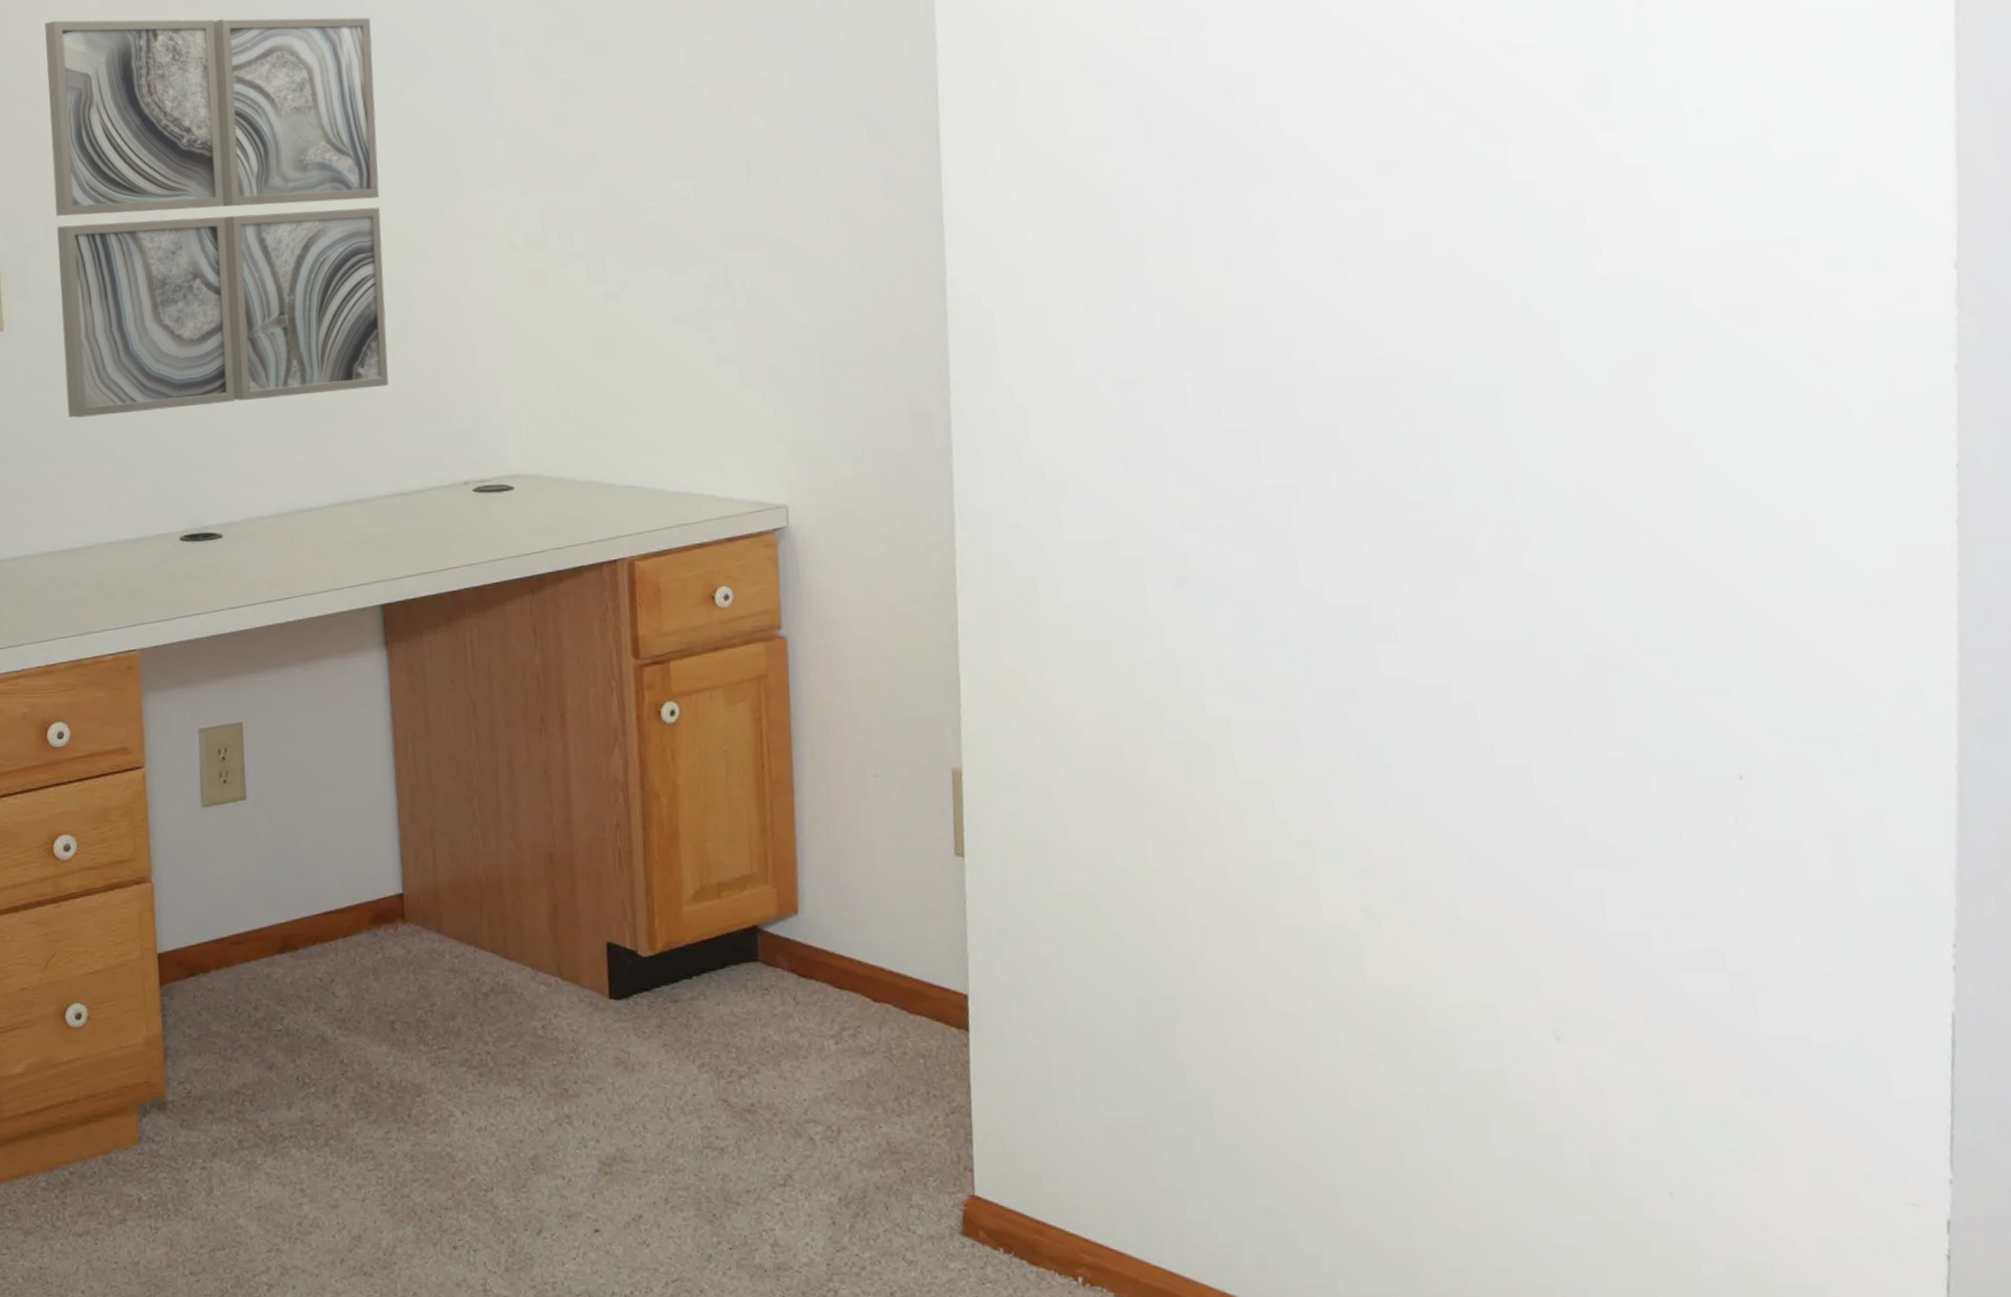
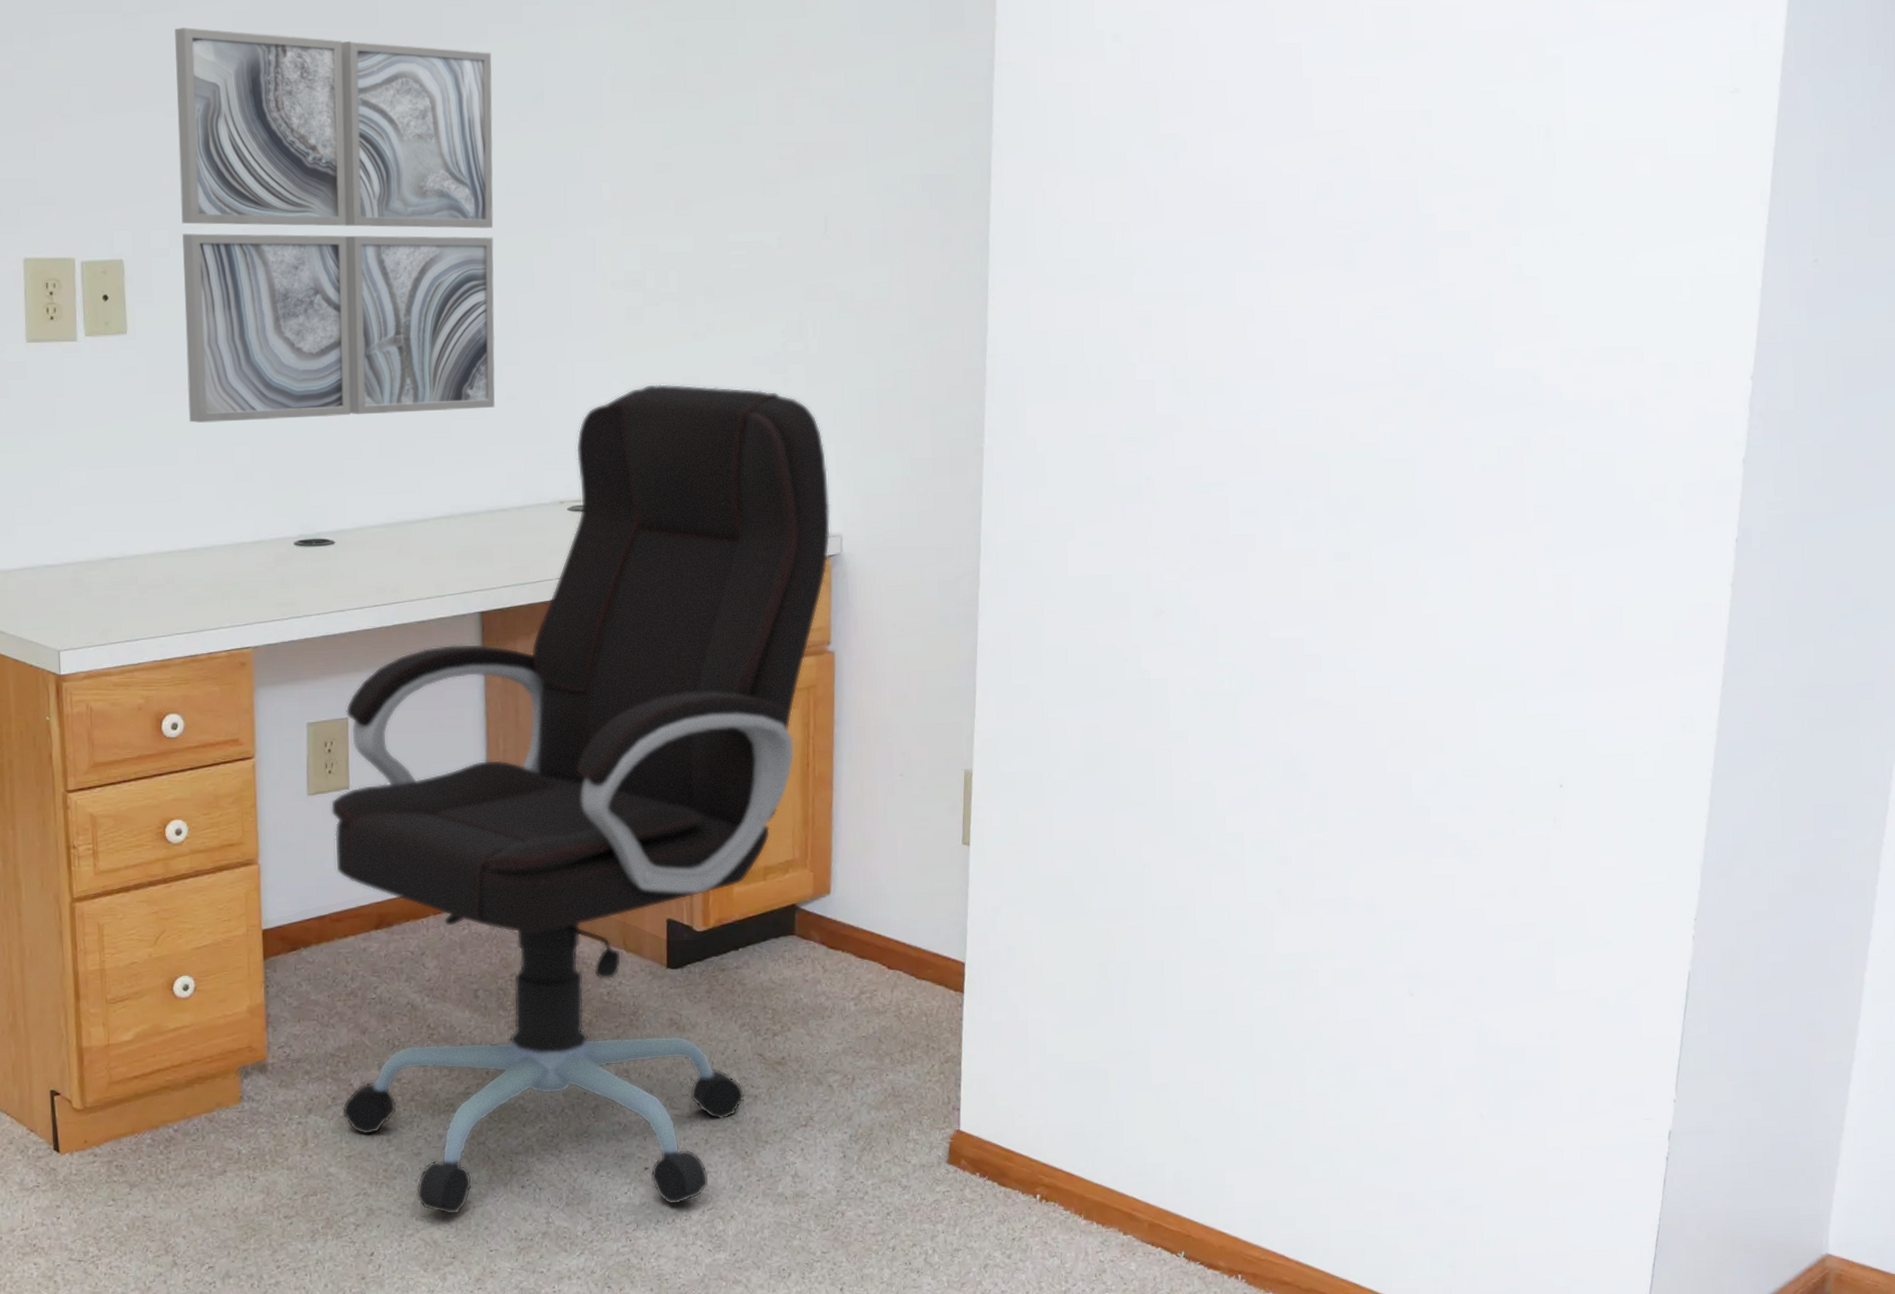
office chair: none [226,349,775,1278] -> present [330,383,831,1215]

